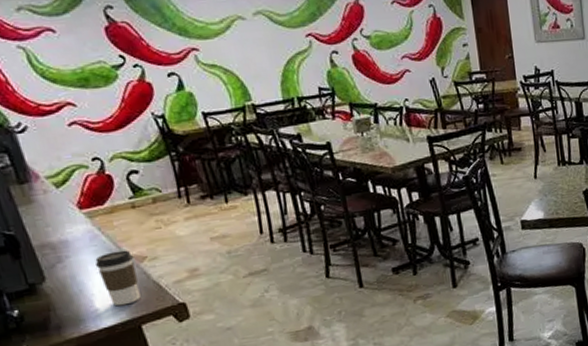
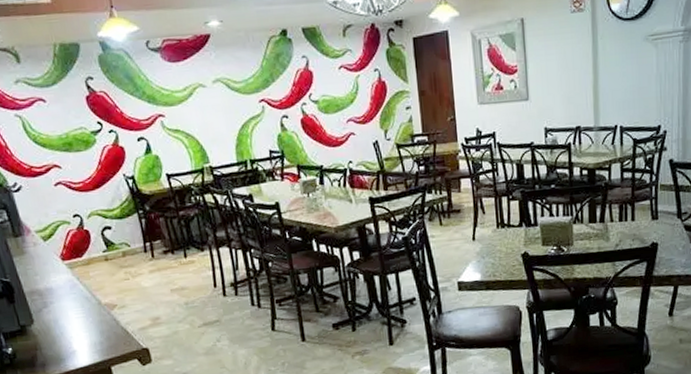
coffee cup: present [95,250,141,307] -> none [74,298,111,349]

